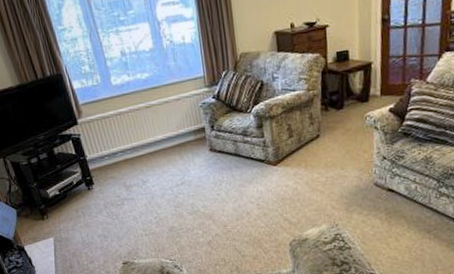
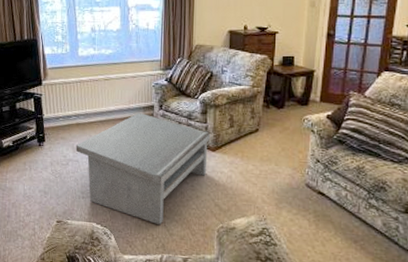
coffee table: none [128,137,272,250] -> present [75,112,211,226]

